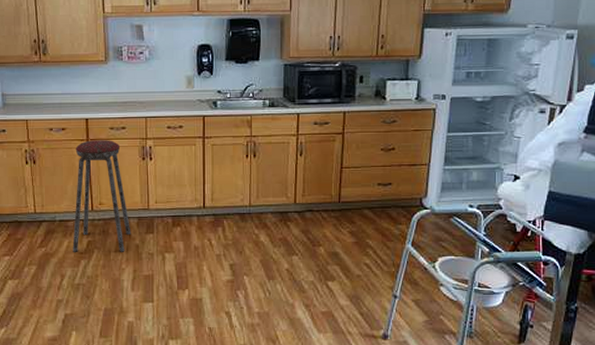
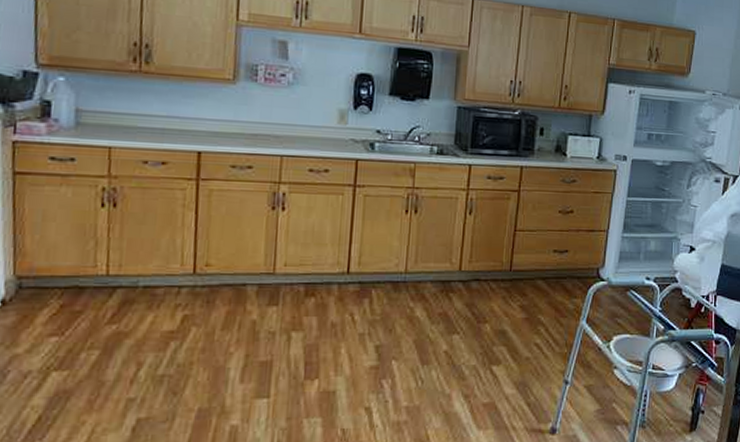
music stool: present [72,140,132,252] -> none [159,180,248,331]

